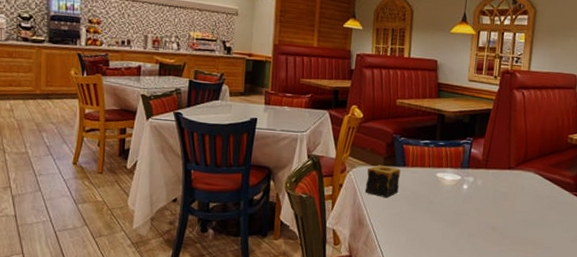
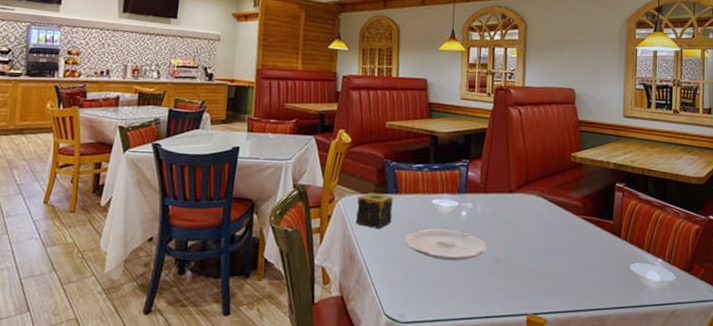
plate: none [409,199,485,228] -> present [404,228,488,260]

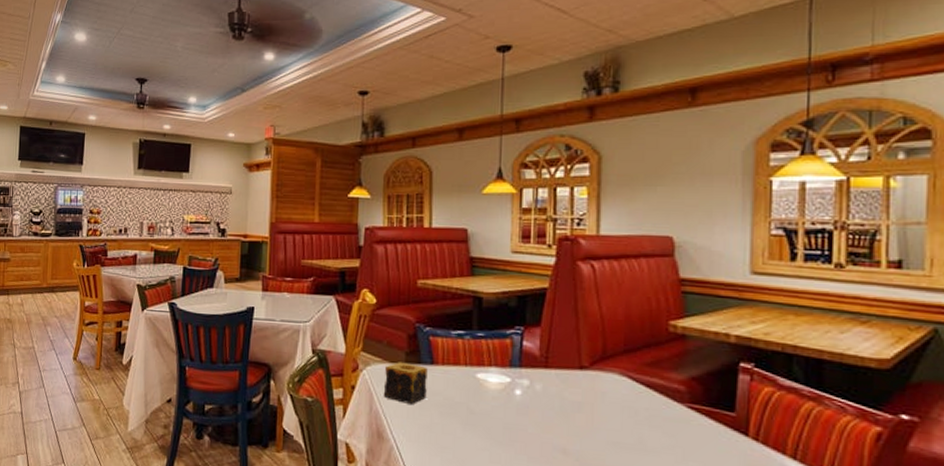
plate: present [404,228,488,260] -> none [442,407,550,449]

